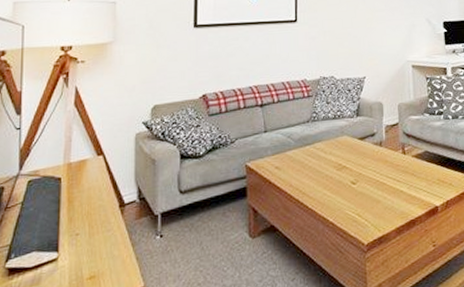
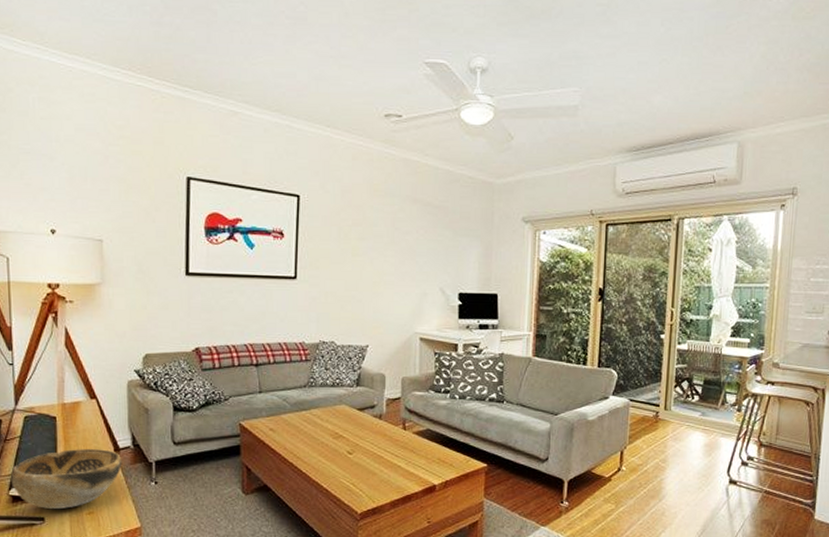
decorative bowl: none [9,206,127,279] -> present [11,449,122,509]

